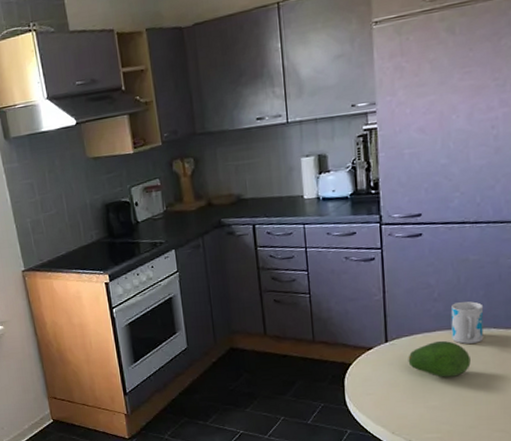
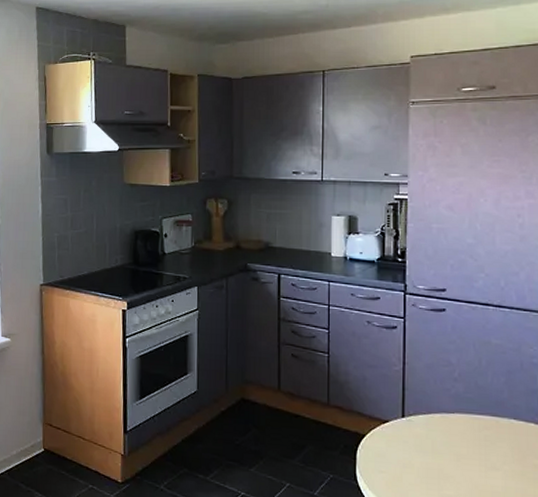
fruit: present [408,340,471,377] -> none [424,424,489,466]
mug: present [450,301,484,344] -> none [470,386,504,433]

